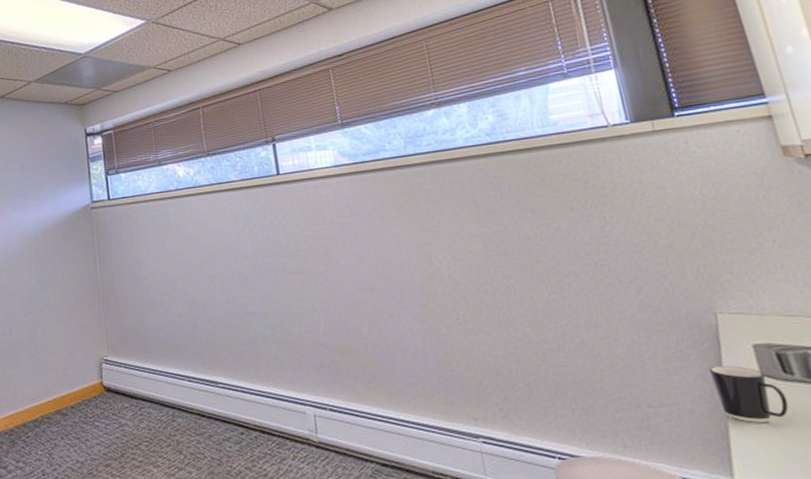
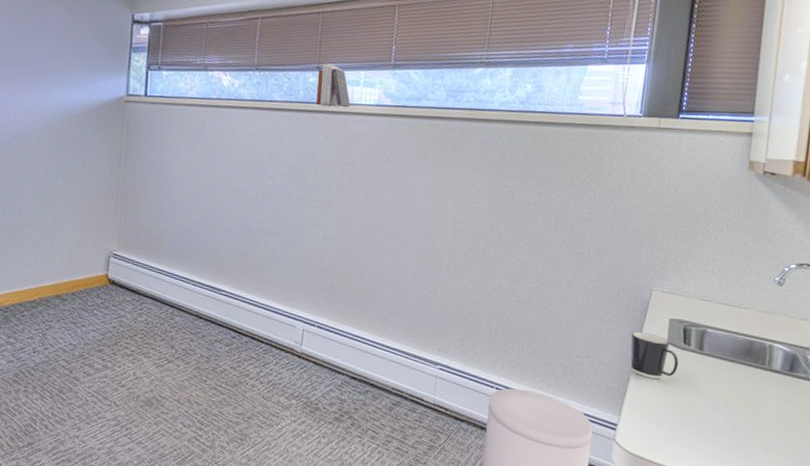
books: none [267,135,307,178] -> present [316,63,350,108]

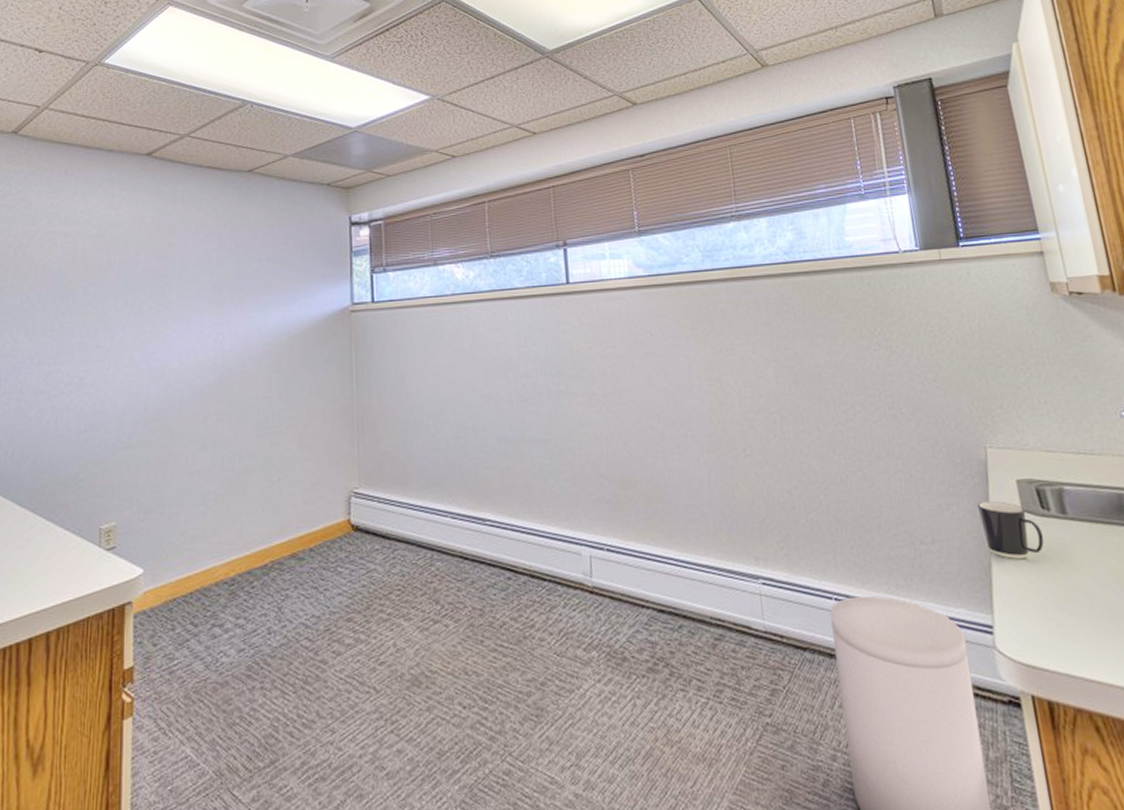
books: present [316,63,350,108] -> none [558,239,599,287]

